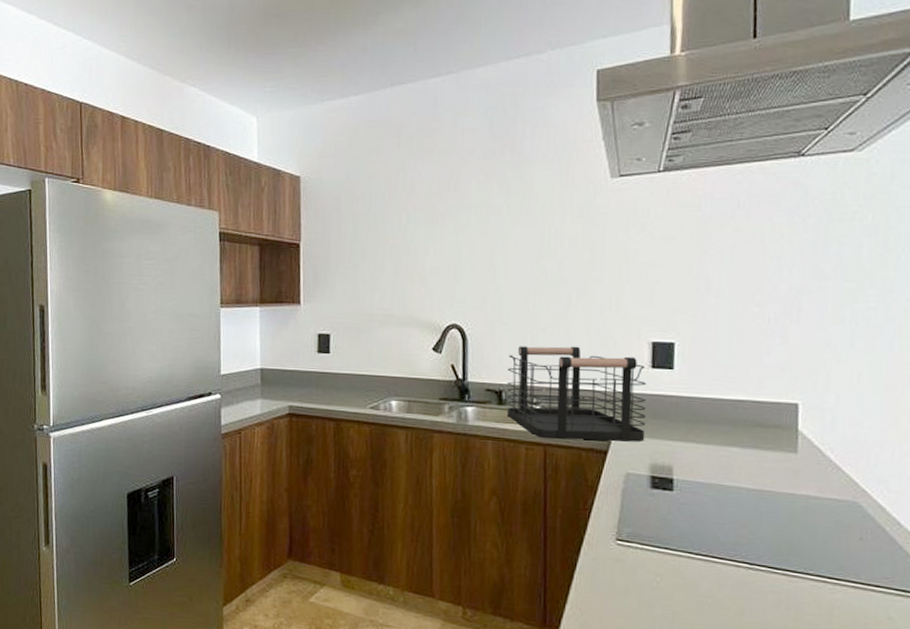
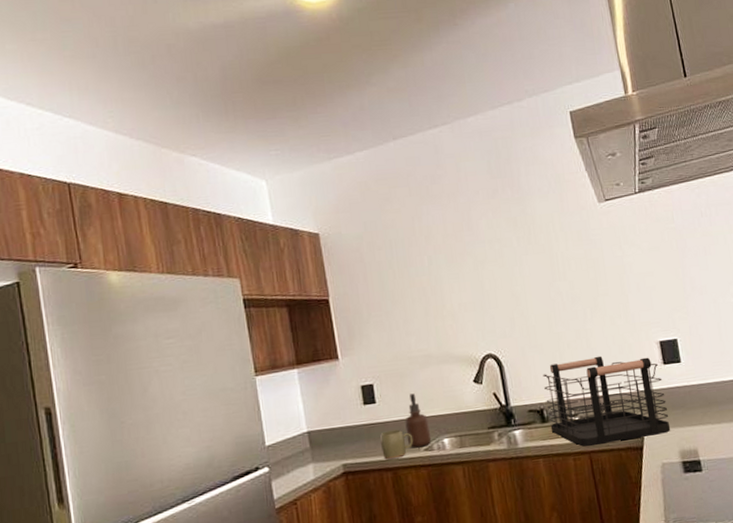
mug: none [328,382,361,411] -> present [380,429,414,460]
soap dispenser: none [354,350,380,405] -> present [405,393,432,448]

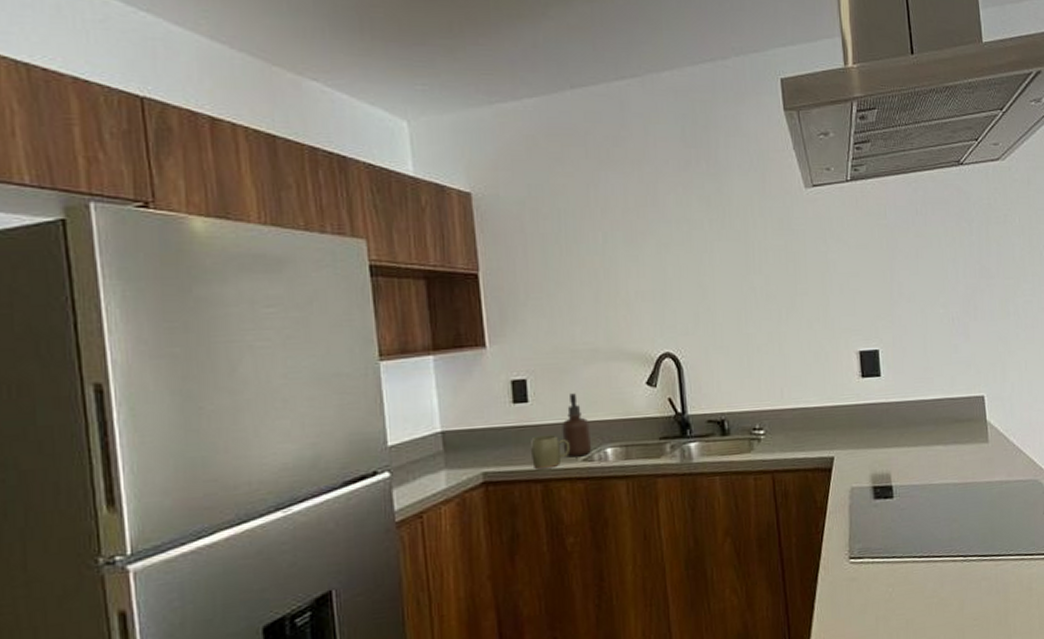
dish rack: present [543,355,671,448] -> none [727,363,864,466]

